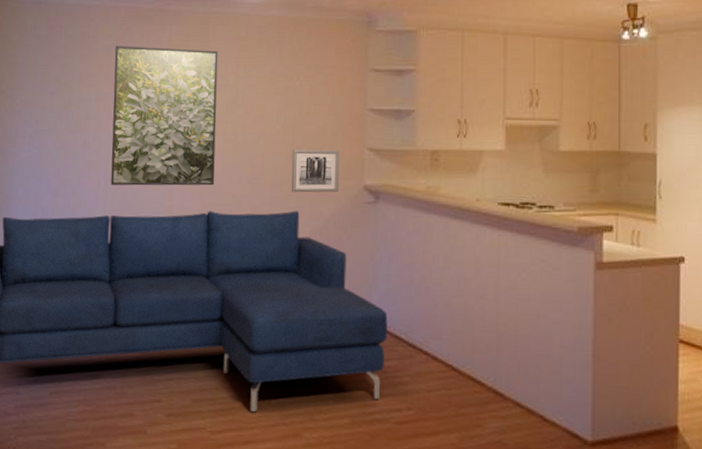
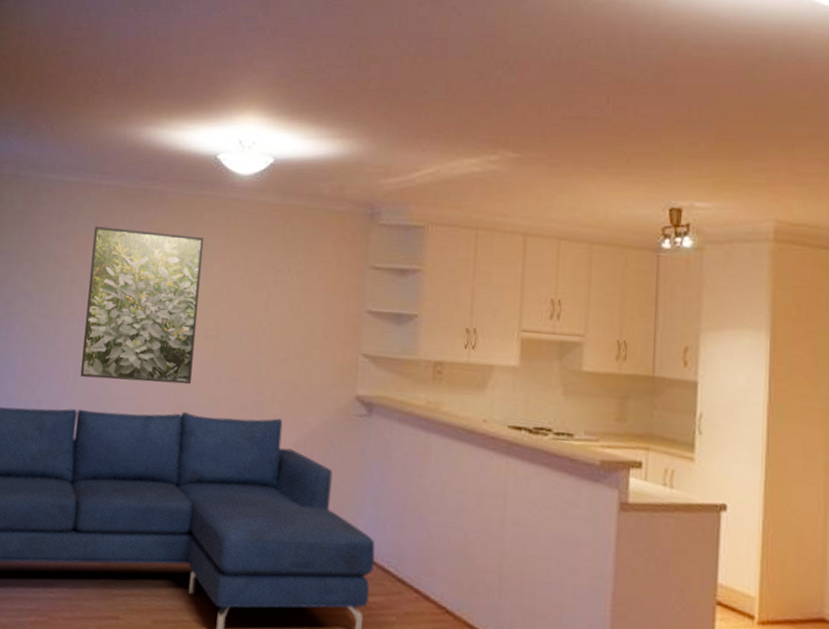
wall art: present [291,149,340,193] -> none [275,350,331,402]

